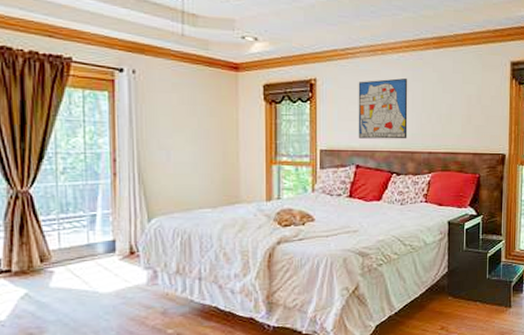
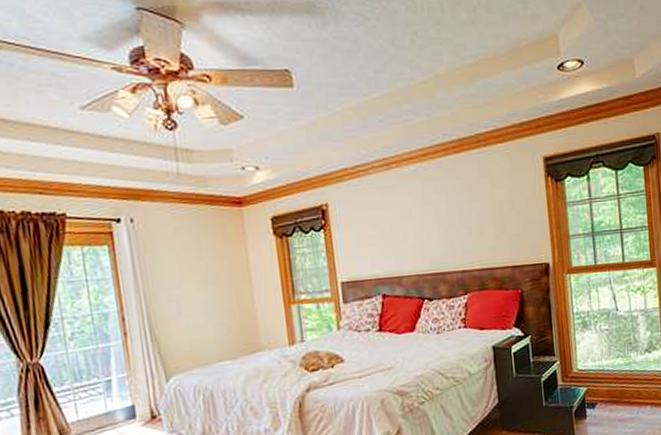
wall art: present [358,78,408,139] -> none [374,191,436,265]

